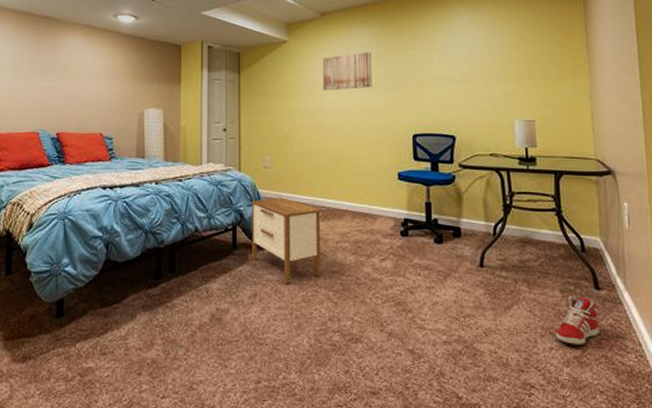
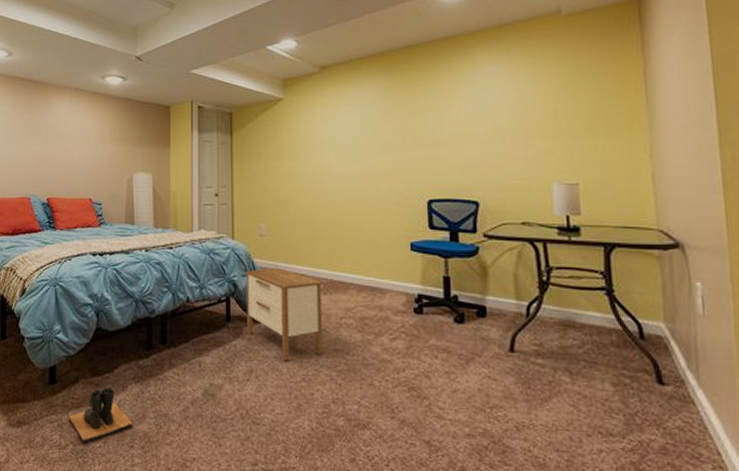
boots: none [75,317,142,372] -> present [68,386,134,442]
wall art: present [322,52,372,91] -> none [323,109,380,152]
sneaker: present [555,295,601,345] -> none [606,389,665,450]

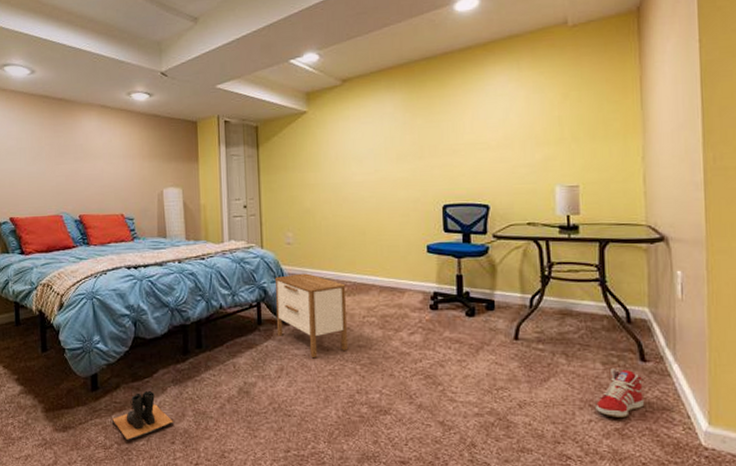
sneaker: none [606,389,665,450] -> present [595,367,645,418]

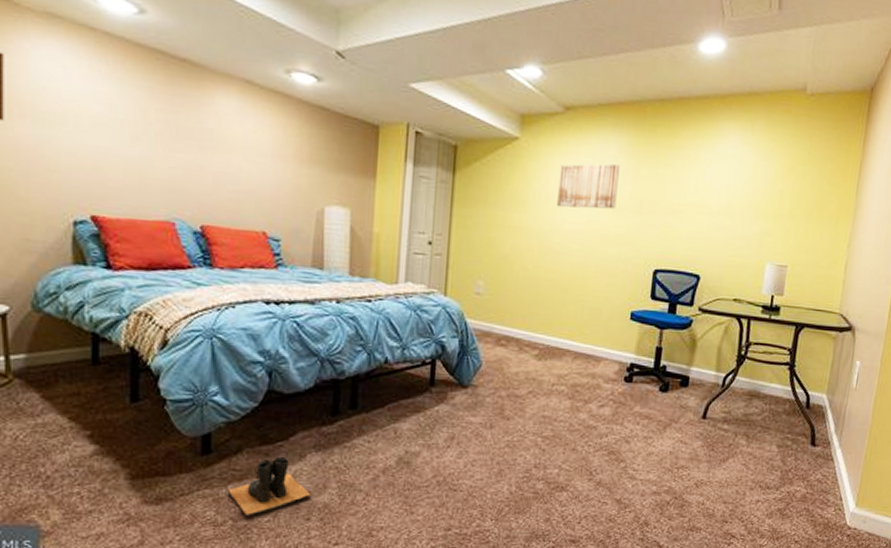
nightstand: present [274,273,347,359] -> none [453,330,538,428]
wall art: none [345,119,399,163] -> present [557,164,620,209]
sneaker: present [595,367,645,418] -> none [764,450,810,499]

